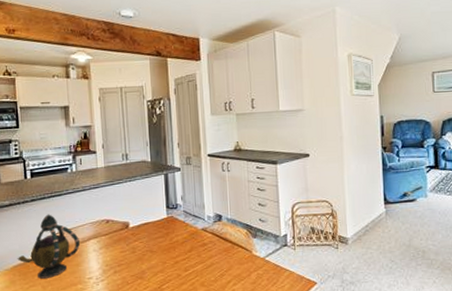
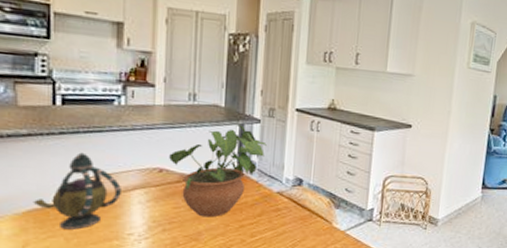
potted plant: none [113,174,188,258] -> present [169,123,267,218]

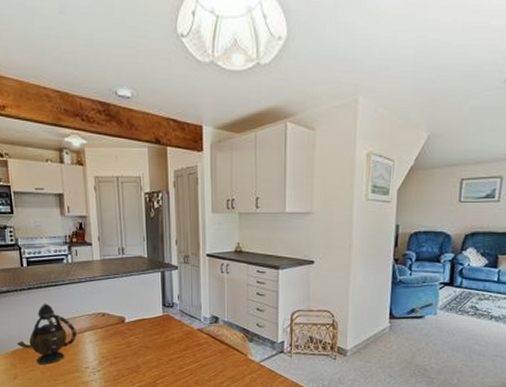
potted plant: present [169,123,267,218] -> none [109,271,185,353]

